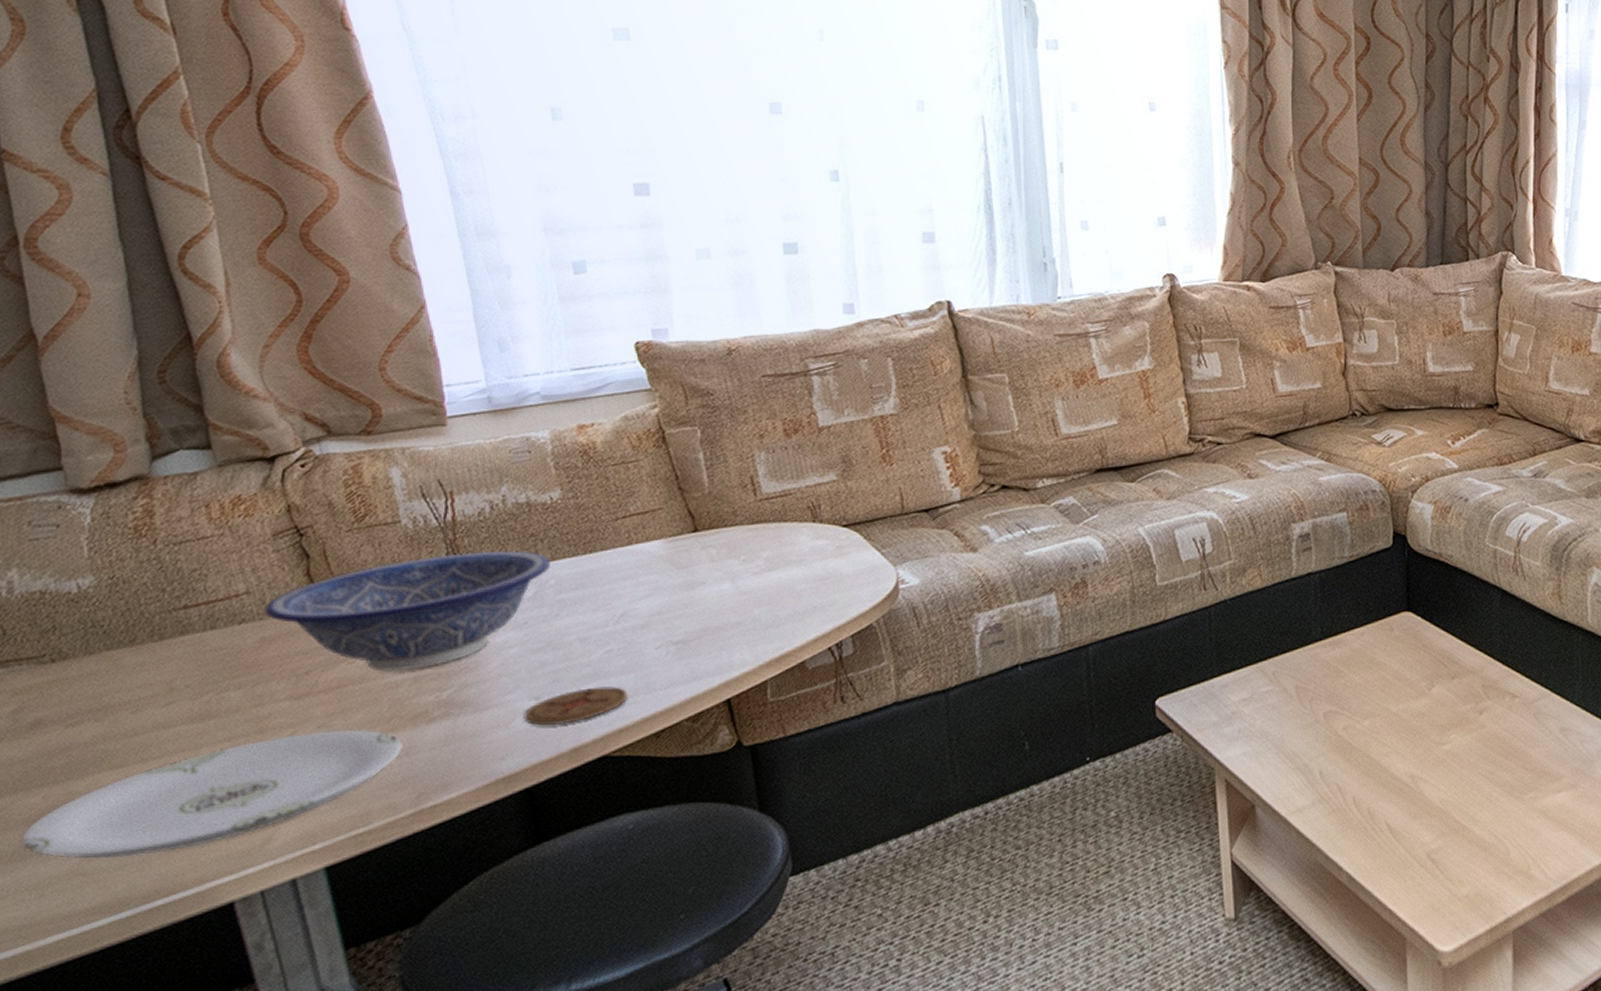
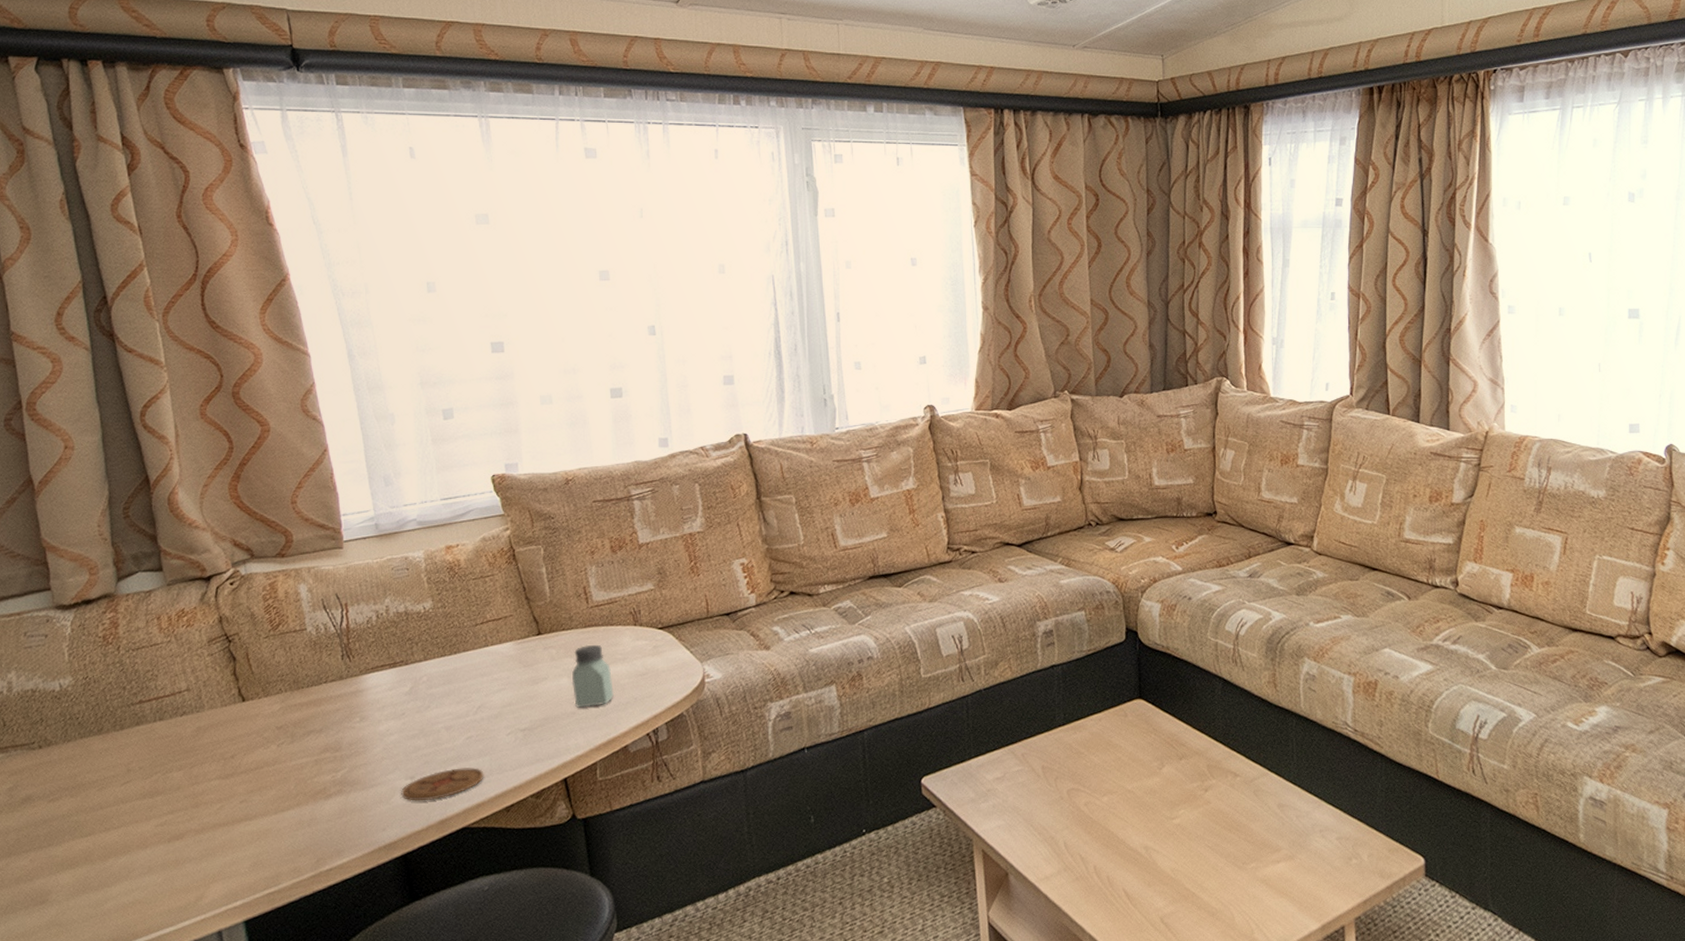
plate: present [22,729,402,859] -> none [14,804,306,912]
decorative bowl: present [264,550,550,671] -> none [201,652,423,755]
saltshaker: none [736,543,788,617] -> present [571,644,614,708]

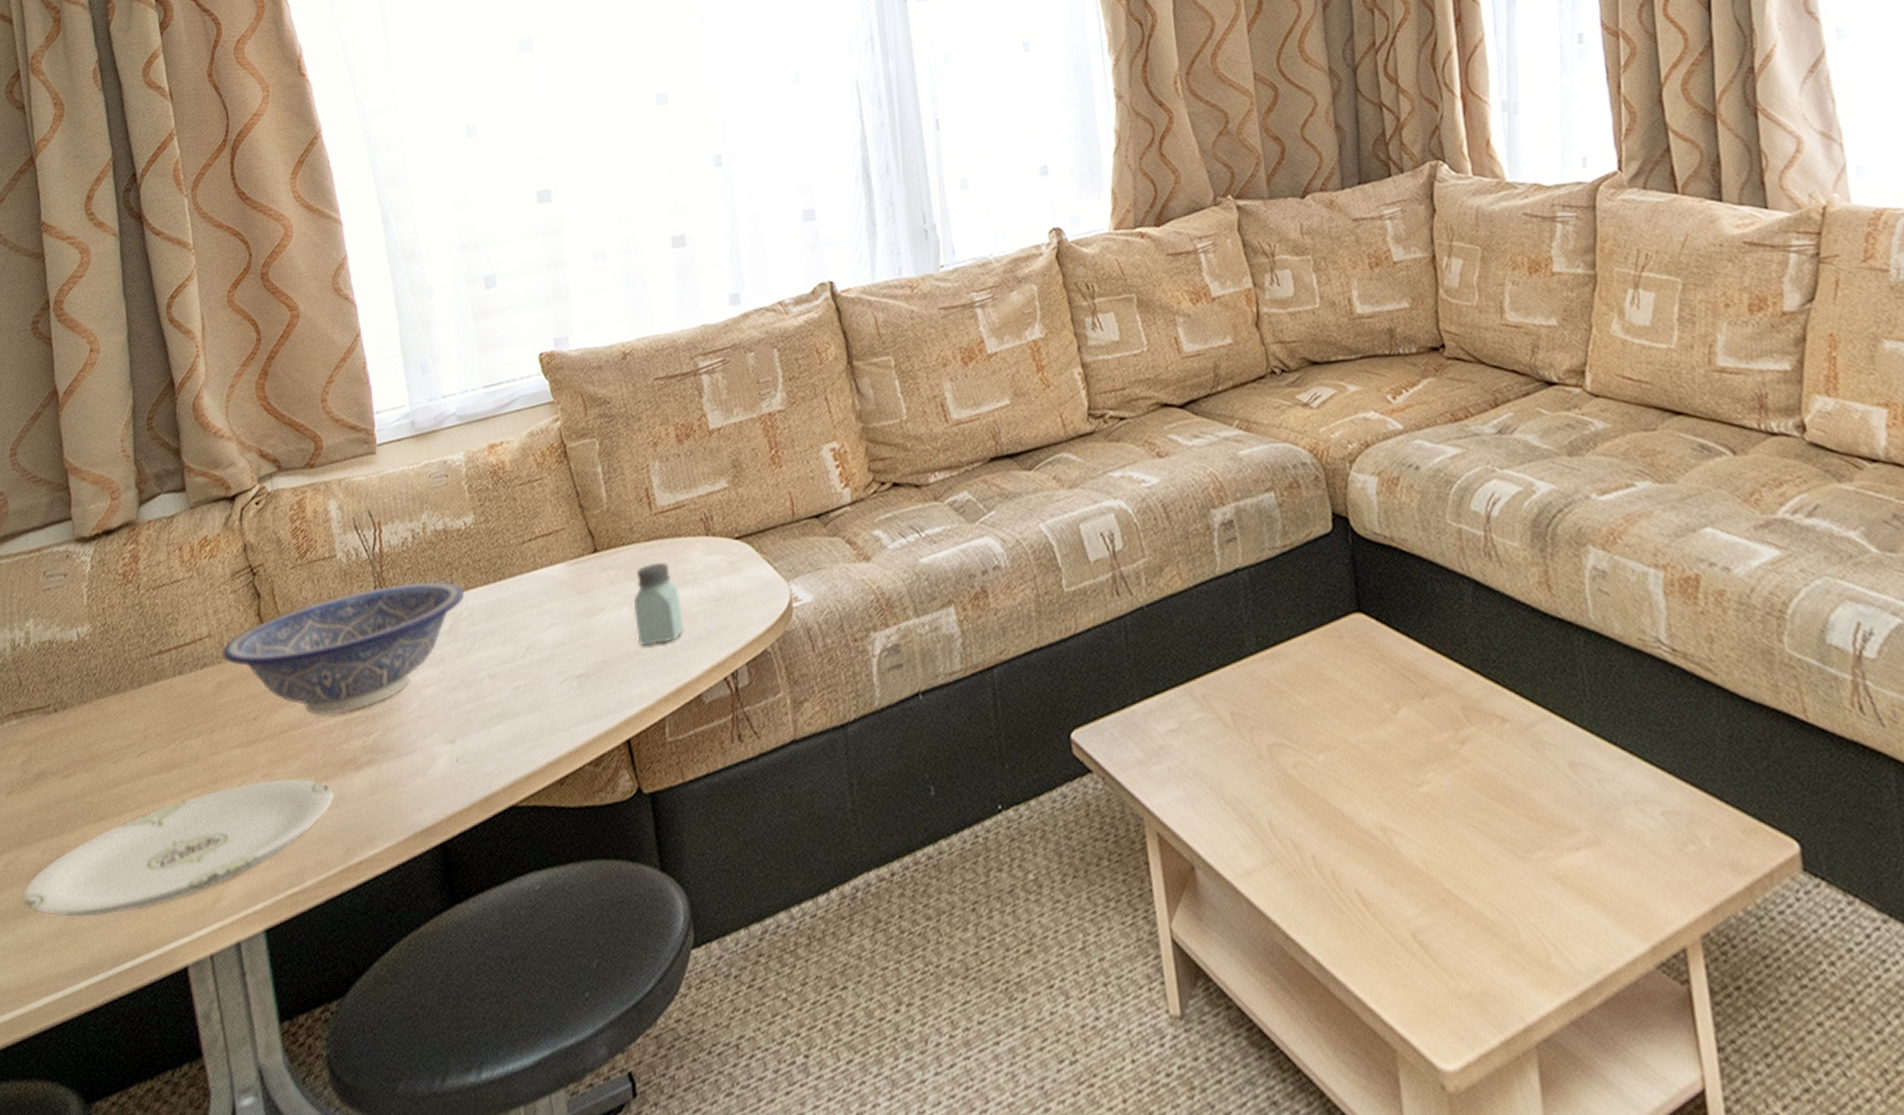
plate: none [14,804,306,912] -> present [24,778,333,917]
decorative bowl: none [201,652,423,755] -> present [222,581,464,715]
coaster: present [401,768,484,801] -> none [440,727,534,773]

